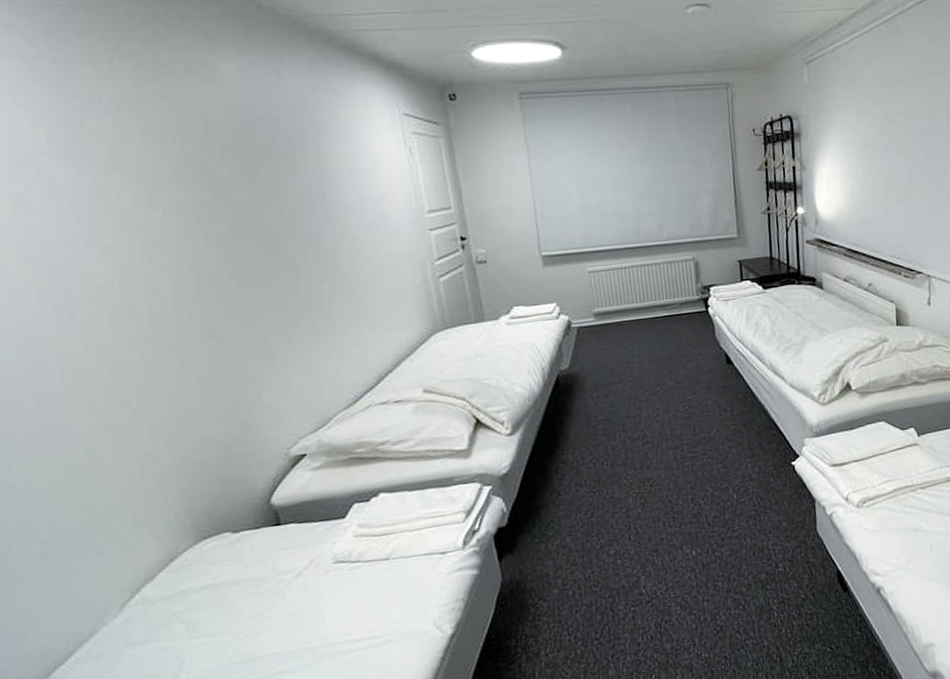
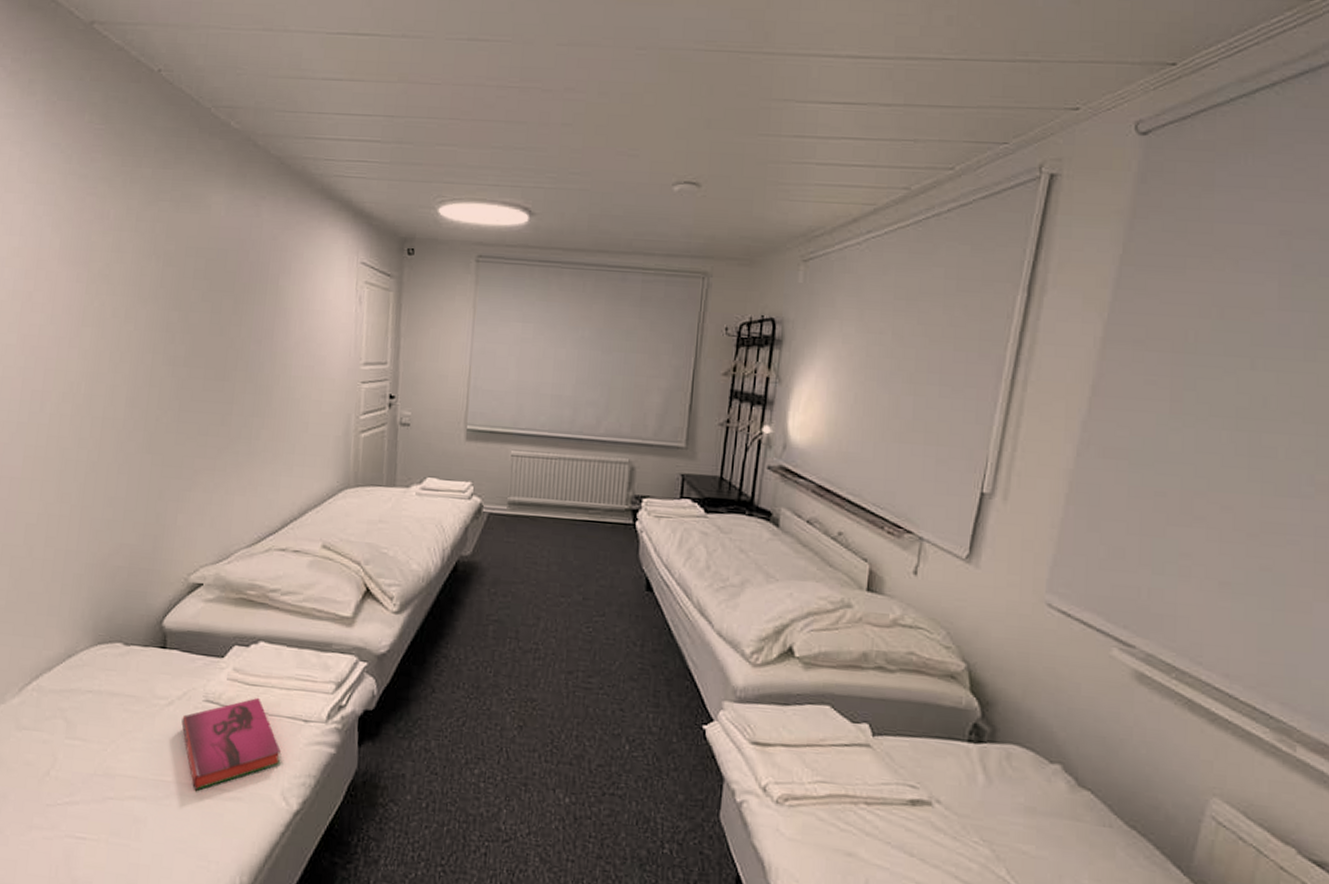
hardback book: none [314,544,427,647] -> present [181,697,281,791]

